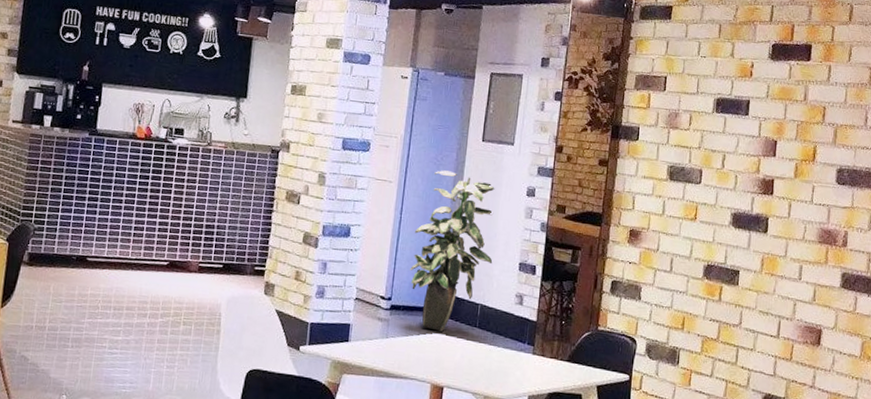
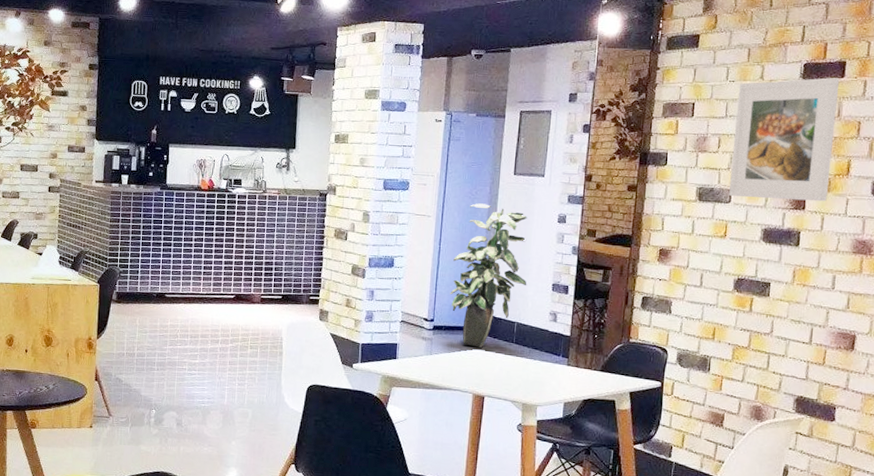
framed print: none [699,59,806,188] -> present [728,77,840,202]

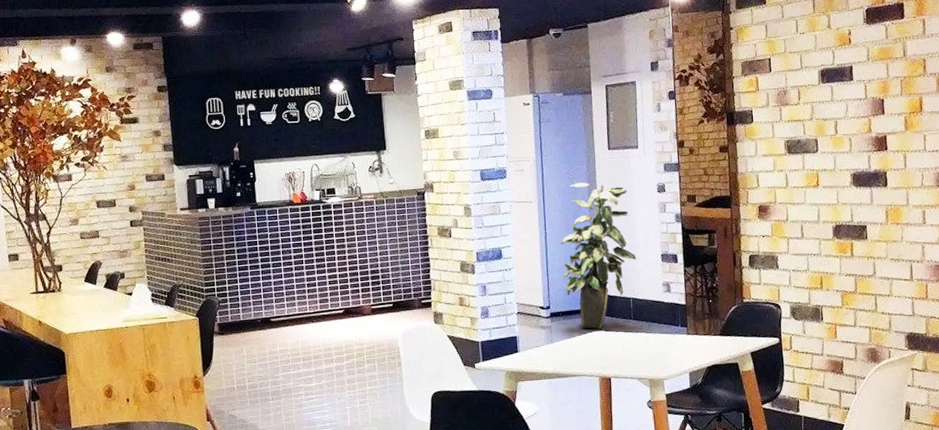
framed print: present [728,77,840,202] -> none [809,19,906,146]

